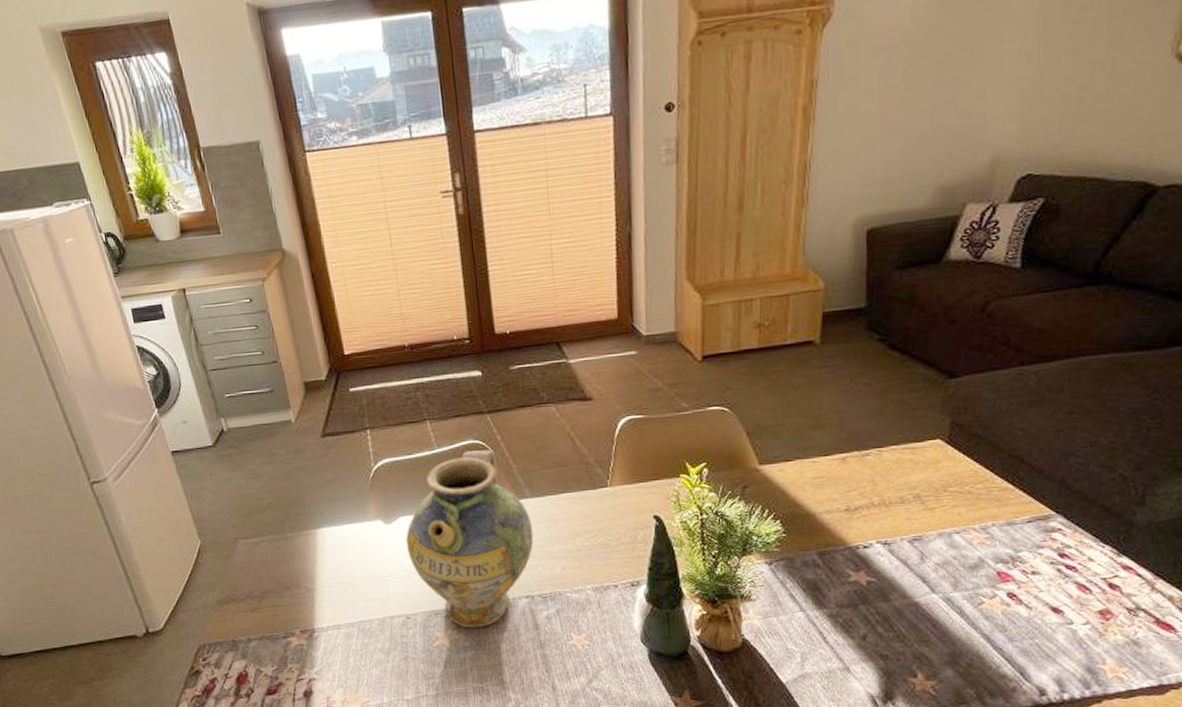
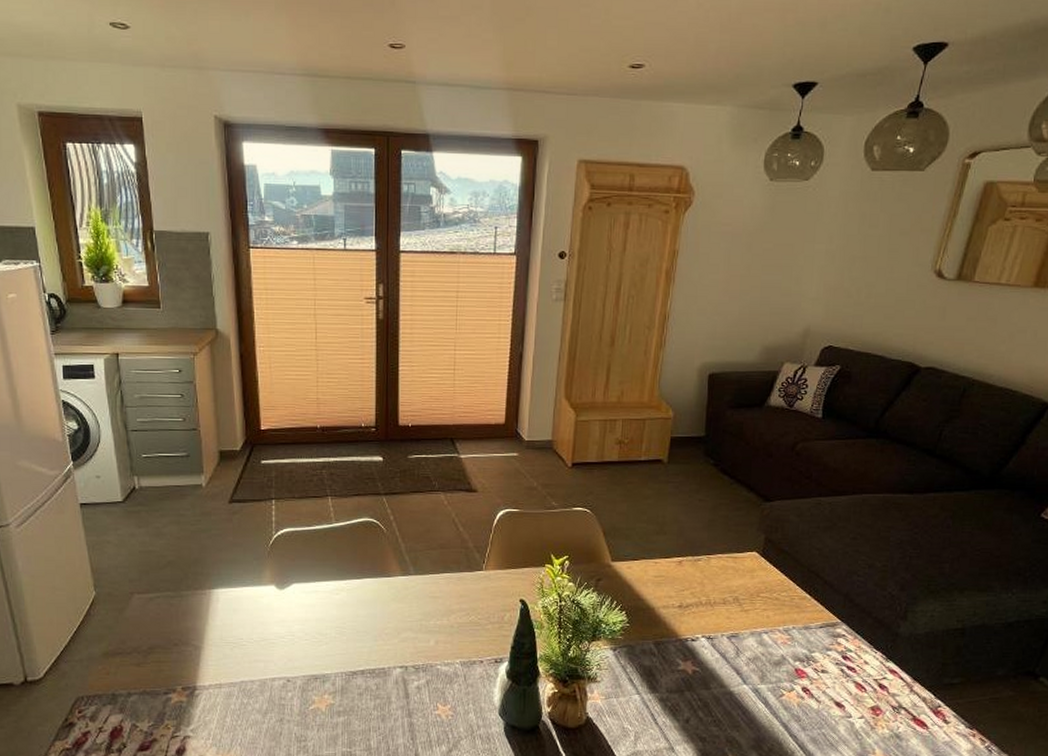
ceramic jug: present [406,450,534,629] -> none [296,528,413,694]

